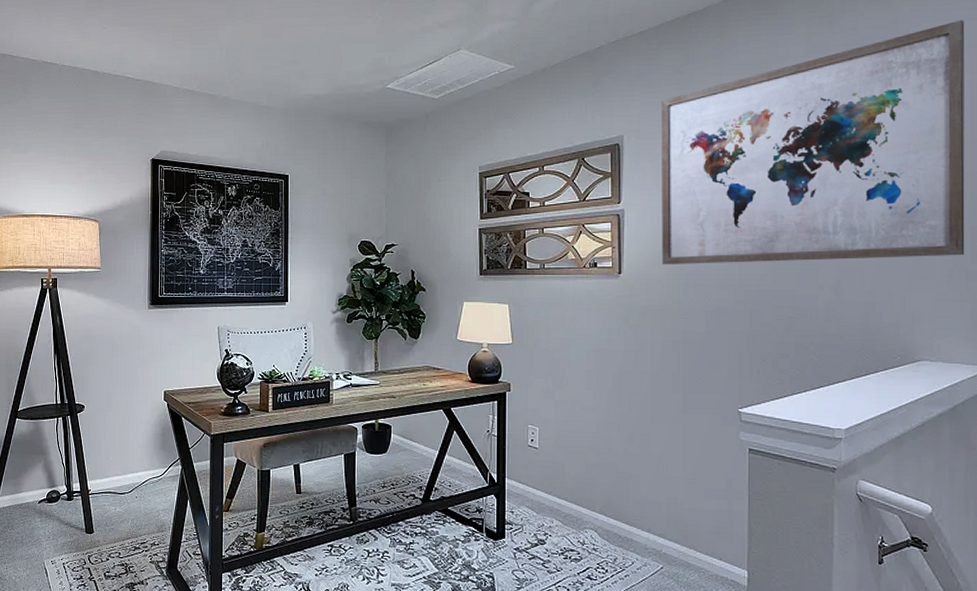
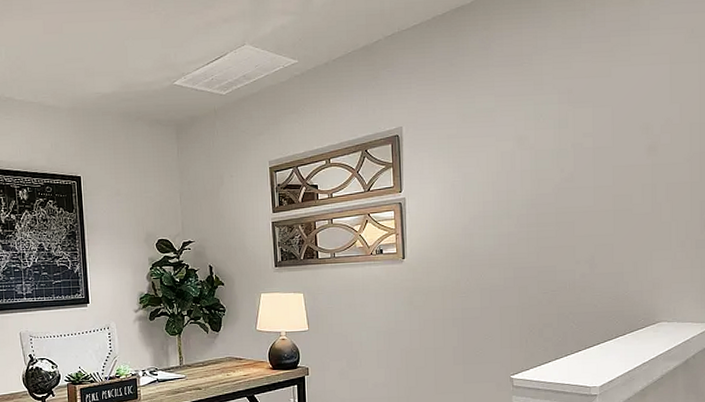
wall art: present [661,19,965,265] -> none [435,12,695,249]

